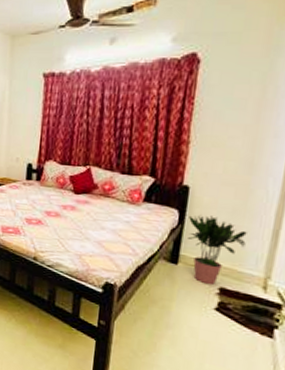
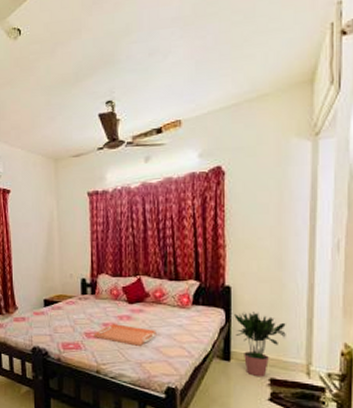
serving tray: none [34,212,101,238] -> present [93,324,157,346]

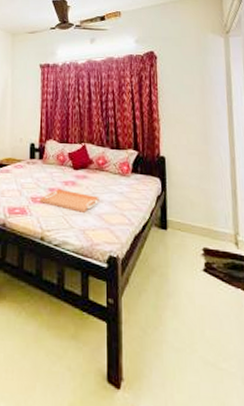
potted plant: present [234,312,286,378] -> none [169,181,215,247]

